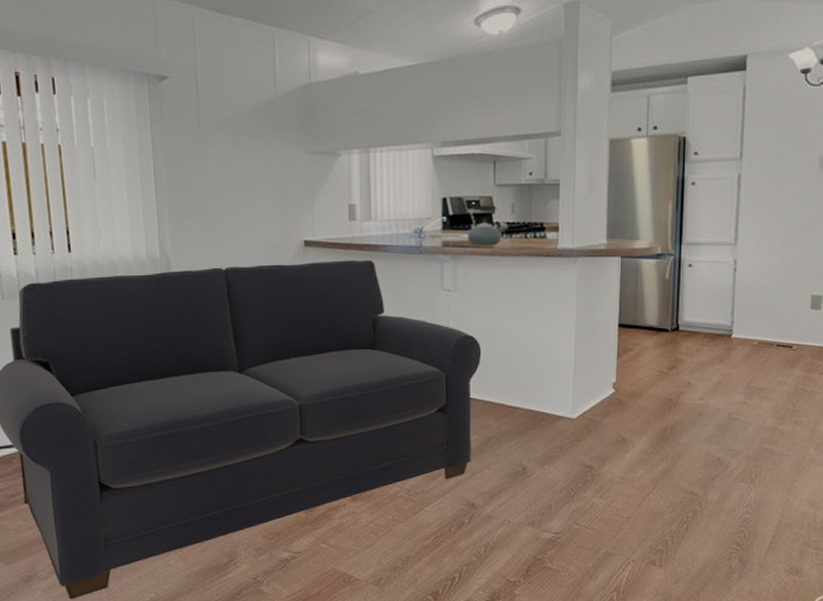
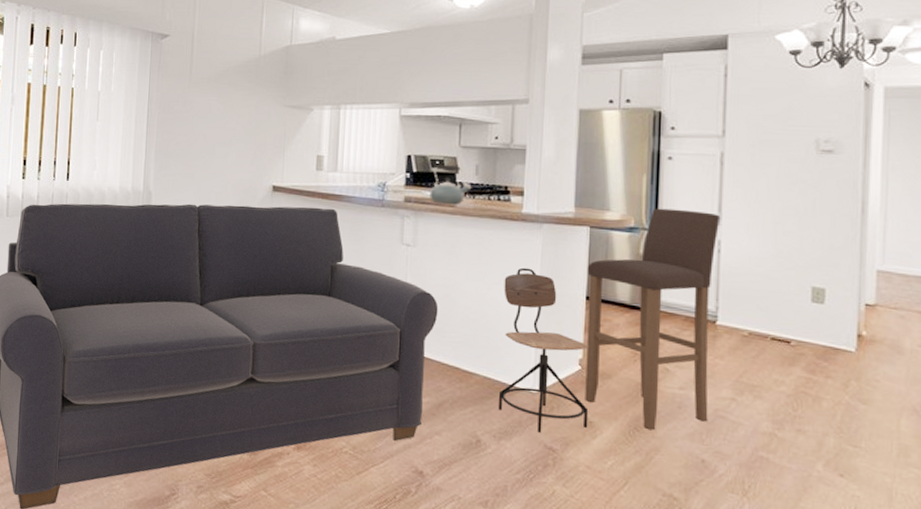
chair: none [541,302,622,455] -> present [497,267,589,434]
bar stool: none [618,233,737,439] -> present [585,208,721,431]

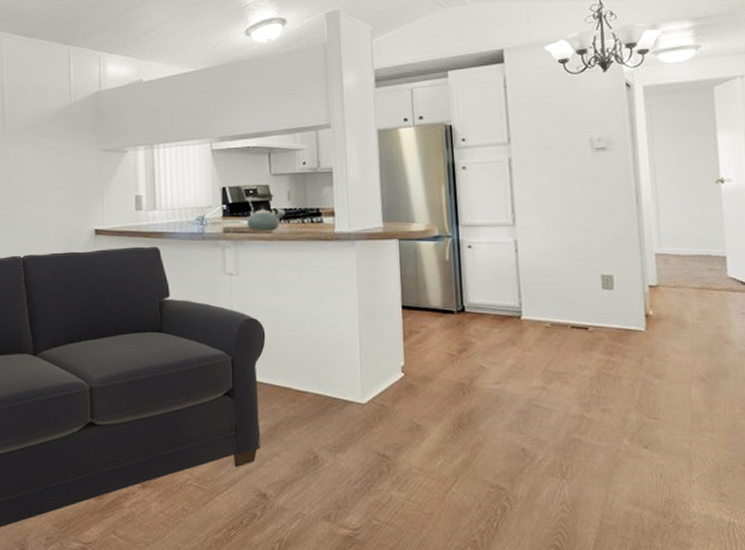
chair: present [497,267,589,434] -> none [324,284,416,443]
bar stool: present [585,208,721,431] -> none [401,214,523,426]

